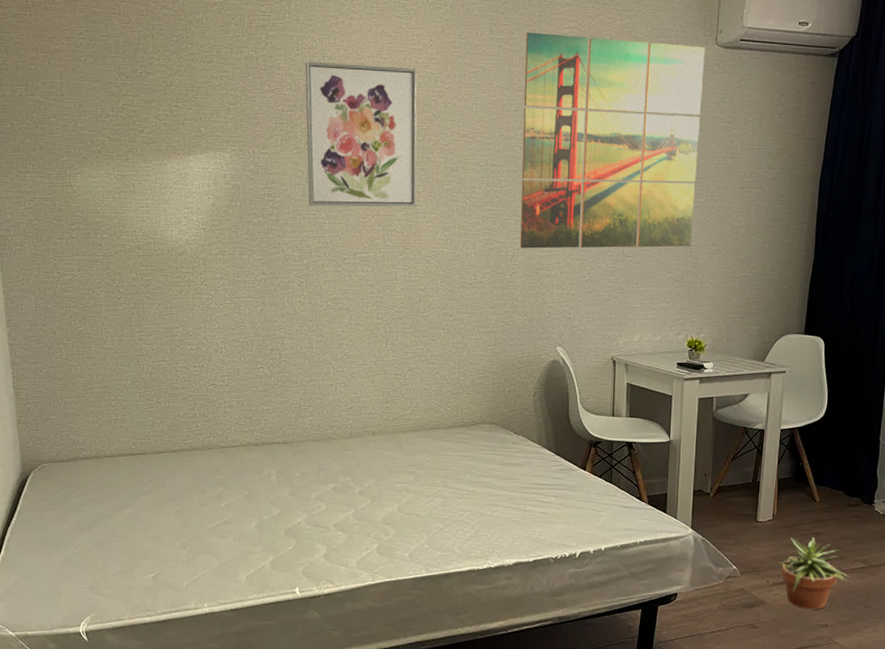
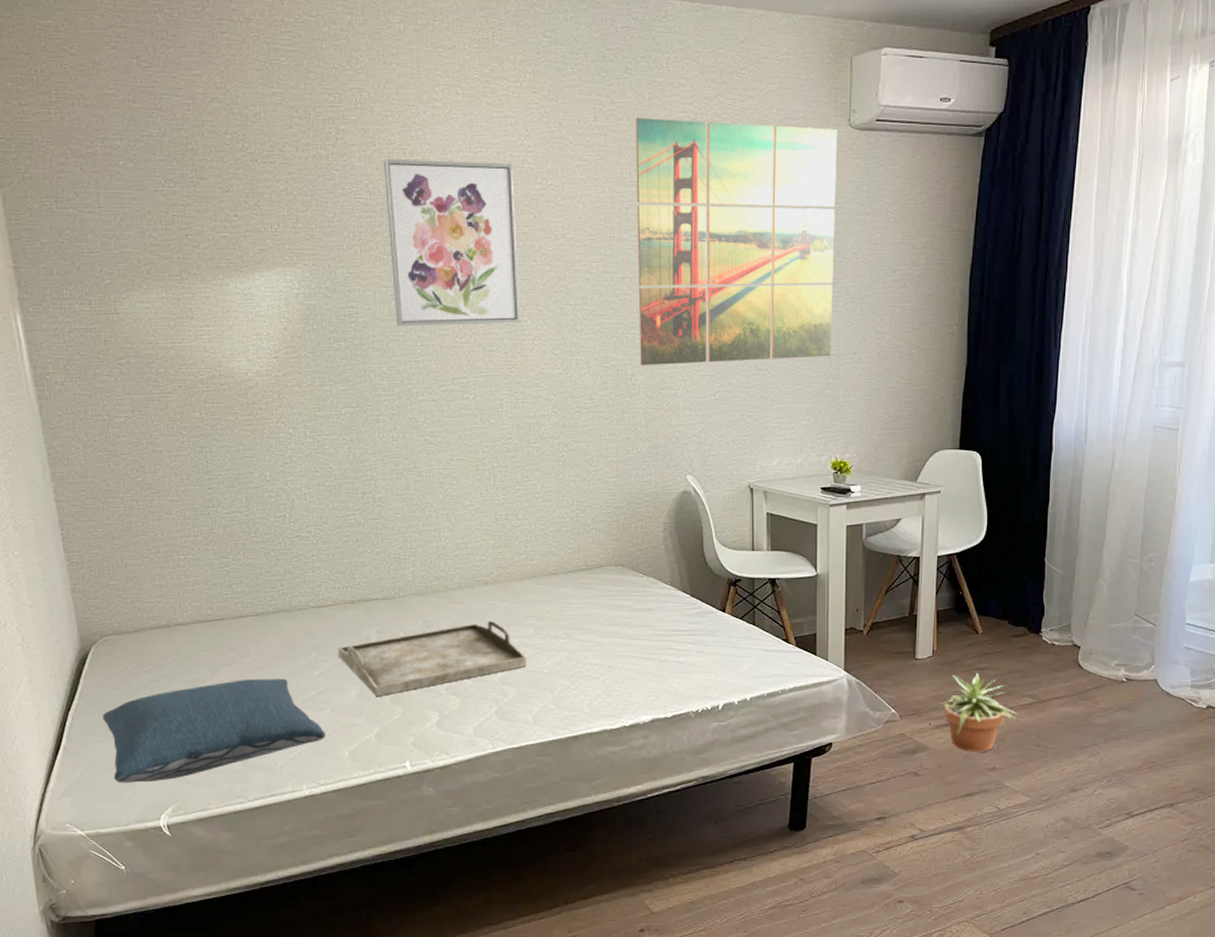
pillow: none [37,507,228,593] -> present [102,679,326,783]
serving tray: none [241,466,407,529] -> present [337,620,527,697]

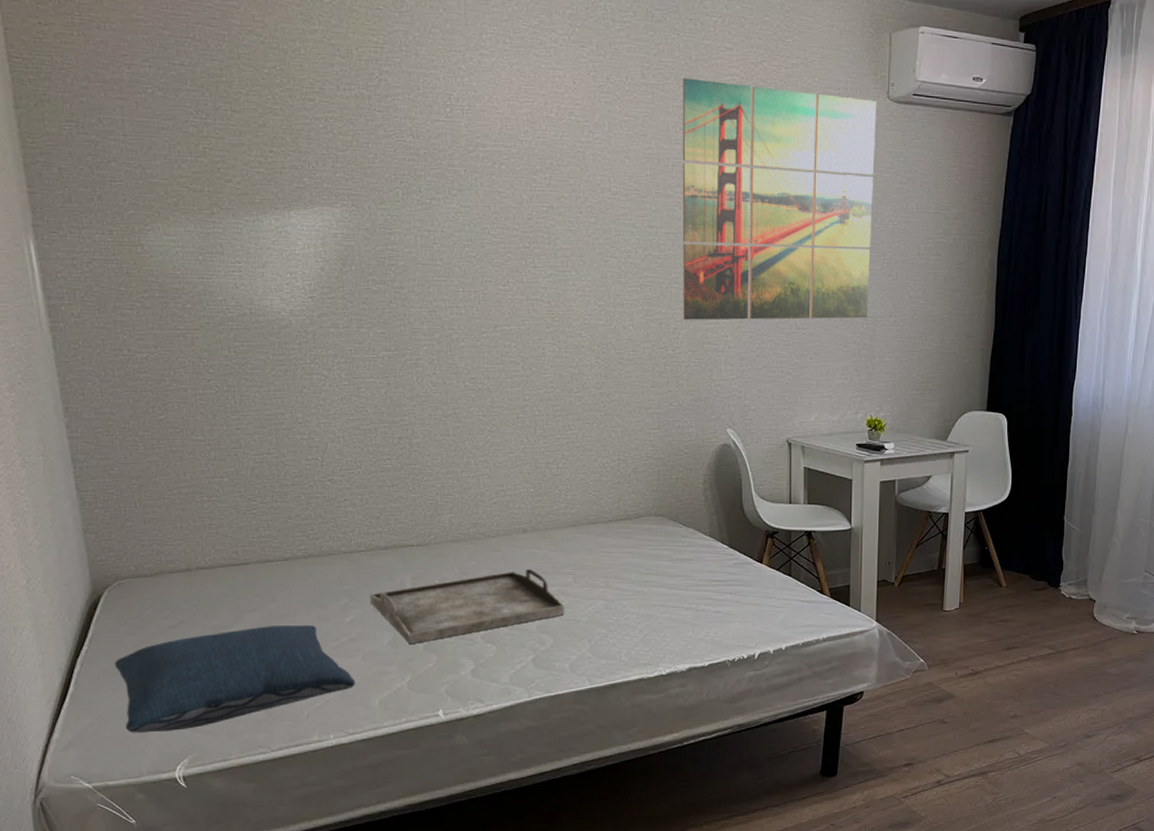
wall art: present [383,159,520,327] -> none [428,103,564,274]
potted plant: present [934,673,1018,752] -> none [960,625,1038,701]

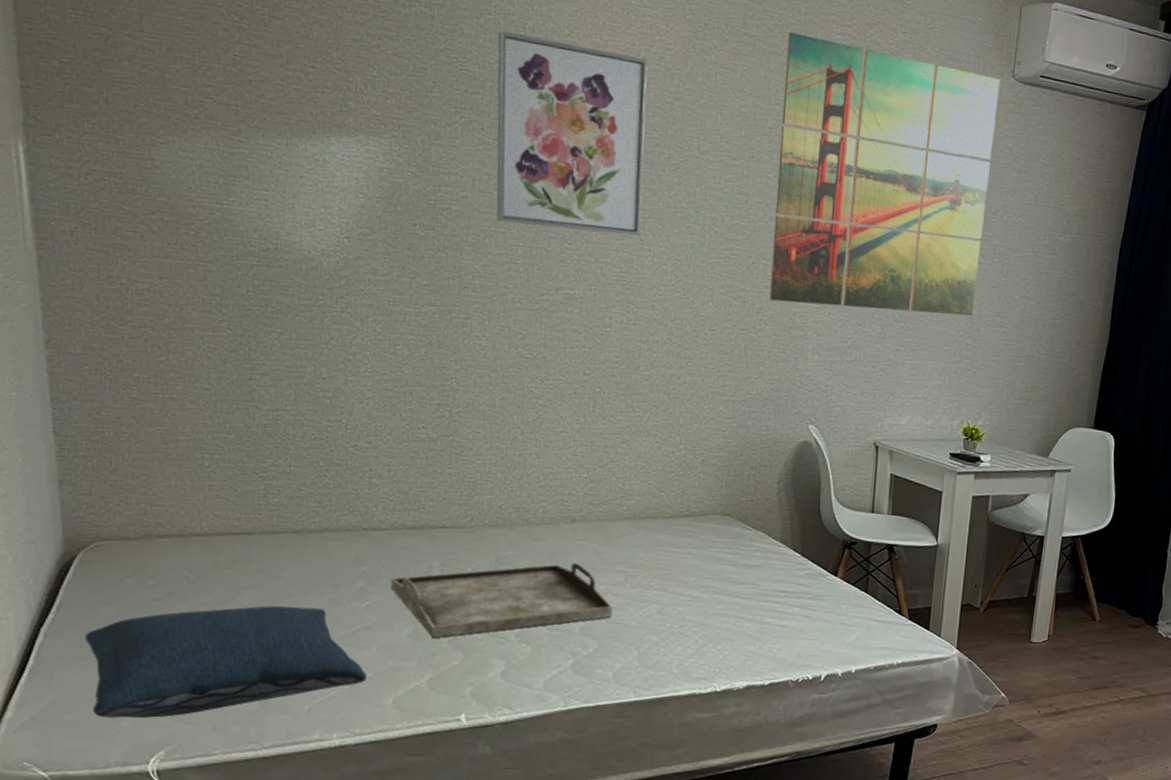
wall art: none [428,103,564,274] -> present [496,31,648,237]

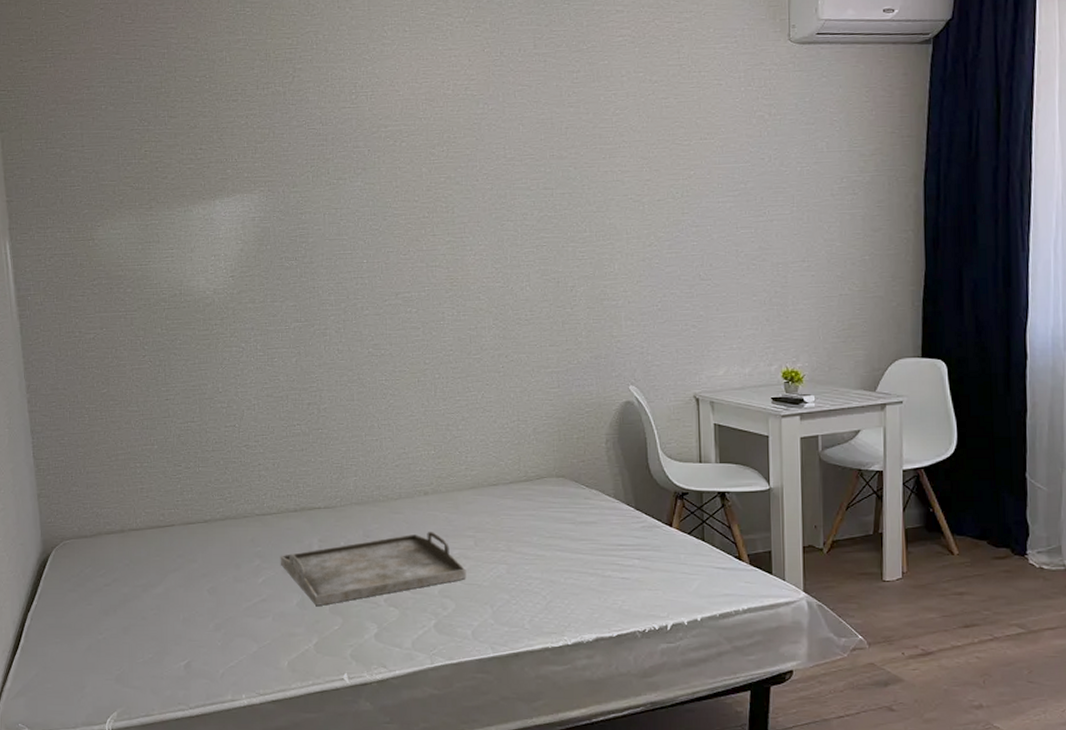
pillow: present [85,606,368,718] -> none [58,585,267,685]
wall art: present [496,31,648,237] -> none [335,91,462,246]
wall art: present [769,32,1001,317] -> none [574,43,778,277]

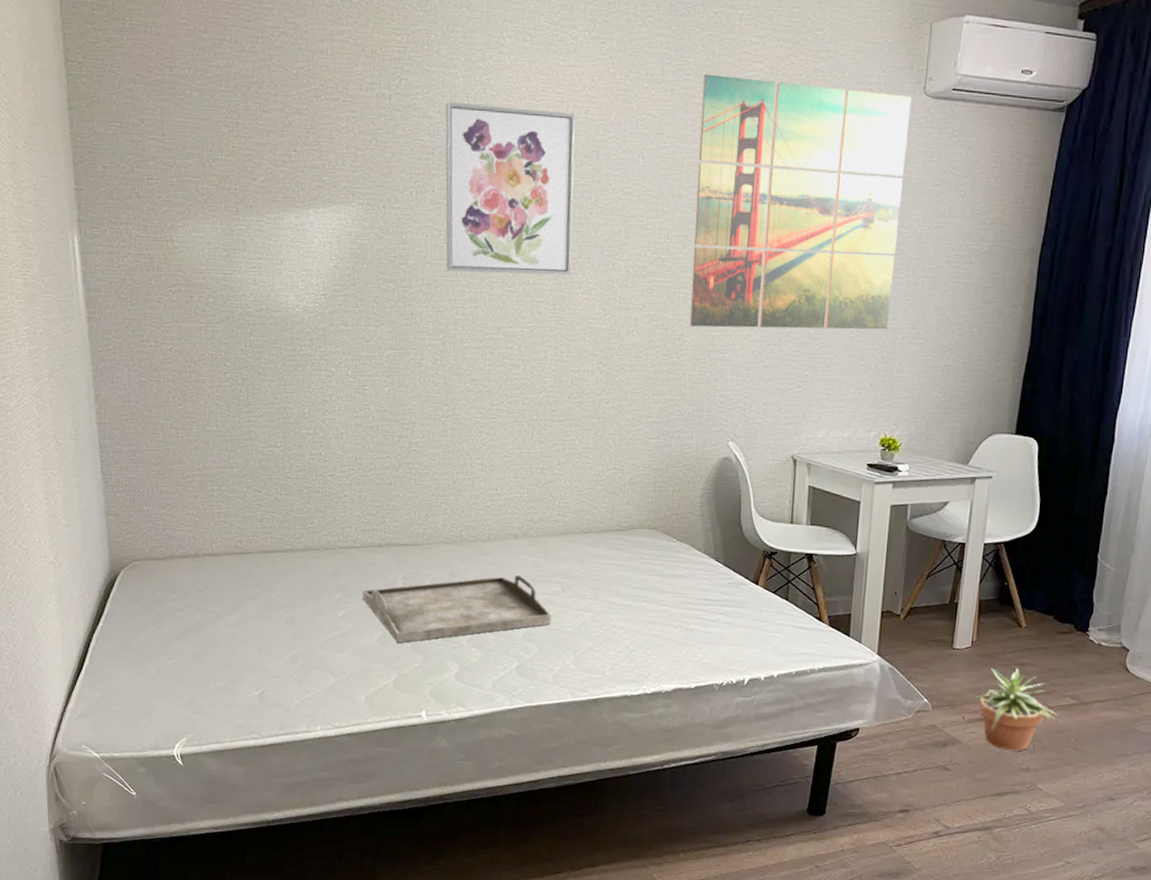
wall art: none [335,91,462,246] -> present [445,102,575,276]
wall art: none [574,43,778,277] -> present [689,74,912,330]
potted plant: none [907,598,1005,687] -> present [969,668,1057,751]

